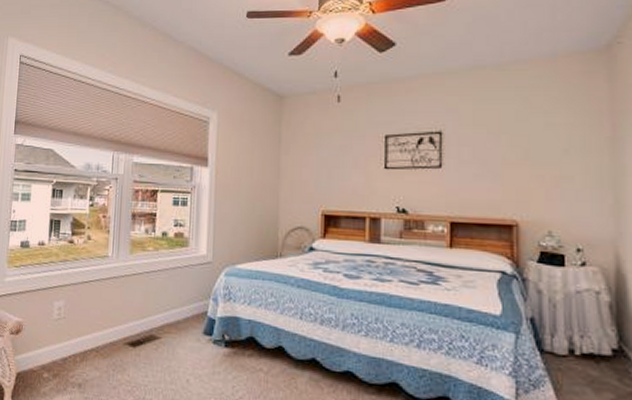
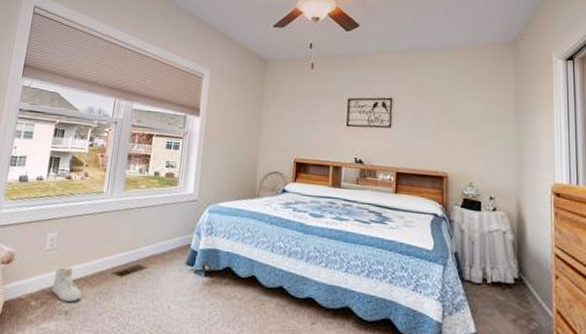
sneaker: none [63,337,95,374] -> present [51,267,82,302]

